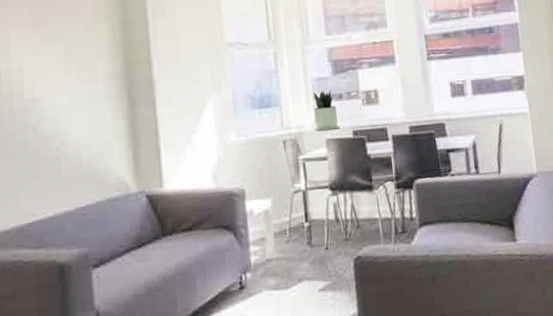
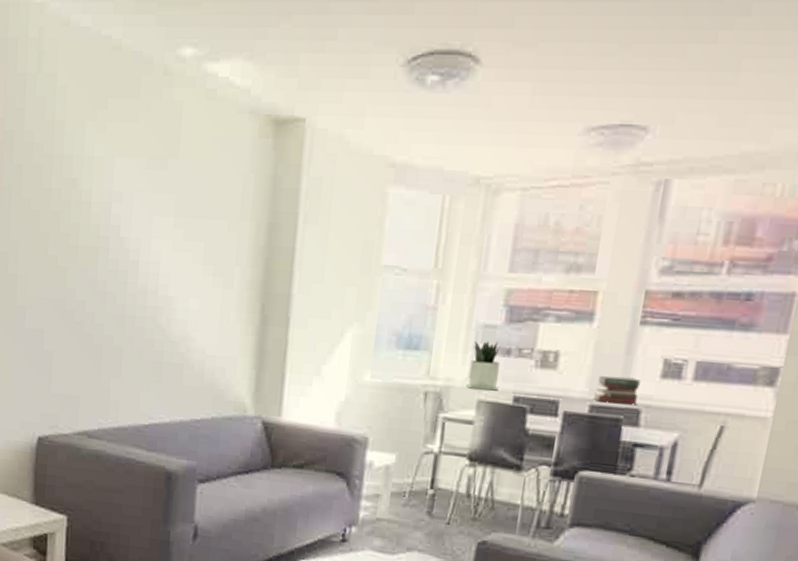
books: none [410,100,441,123] -> present [594,375,641,405]

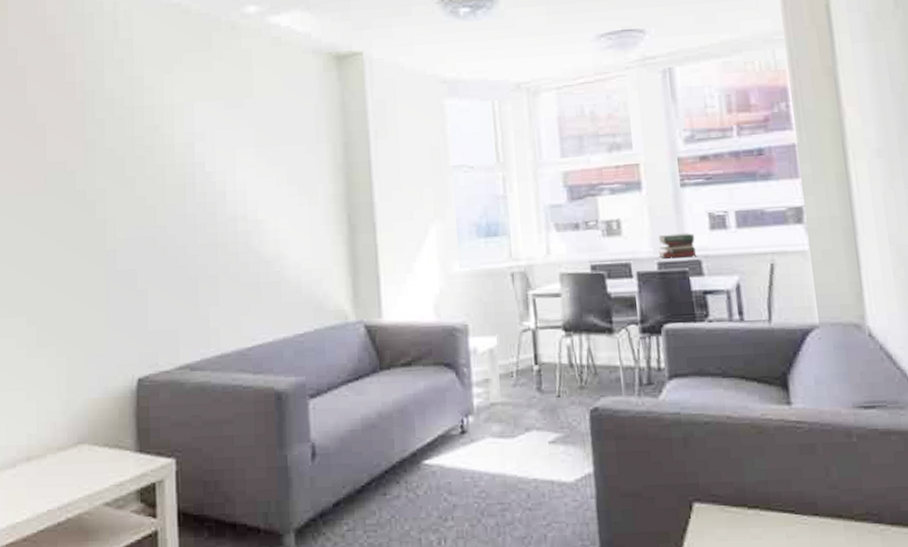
planter: present [465,341,501,392] -> none [546,219,576,265]

